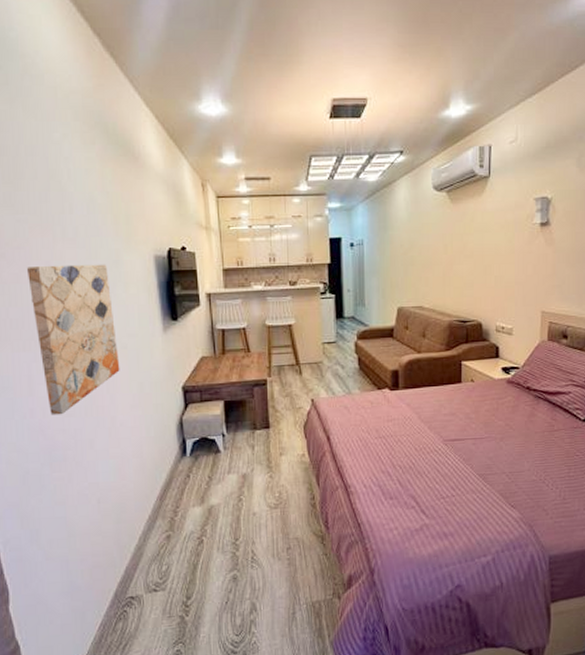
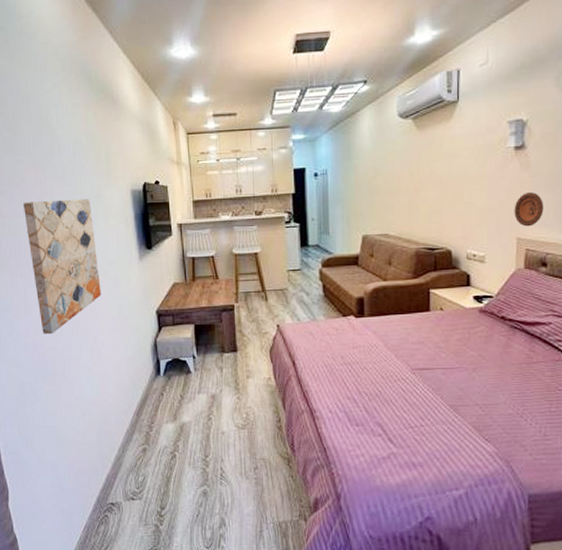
decorative plate: none [539,268,565,301] -> present [514,192,544,227]

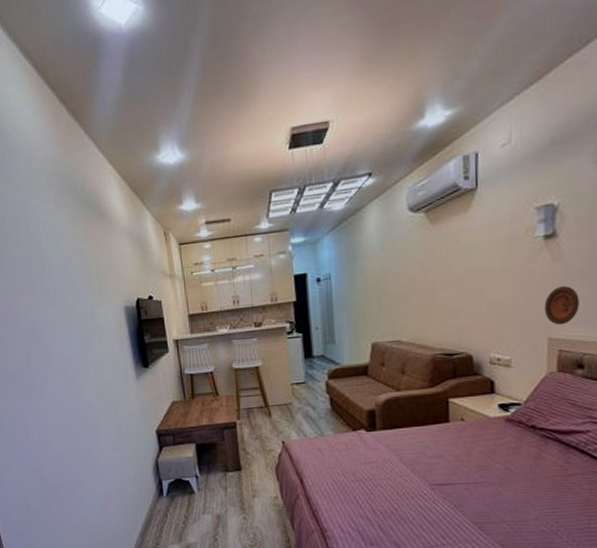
wall art: present [23,198,101,335] -> none [18,318,100,458]

